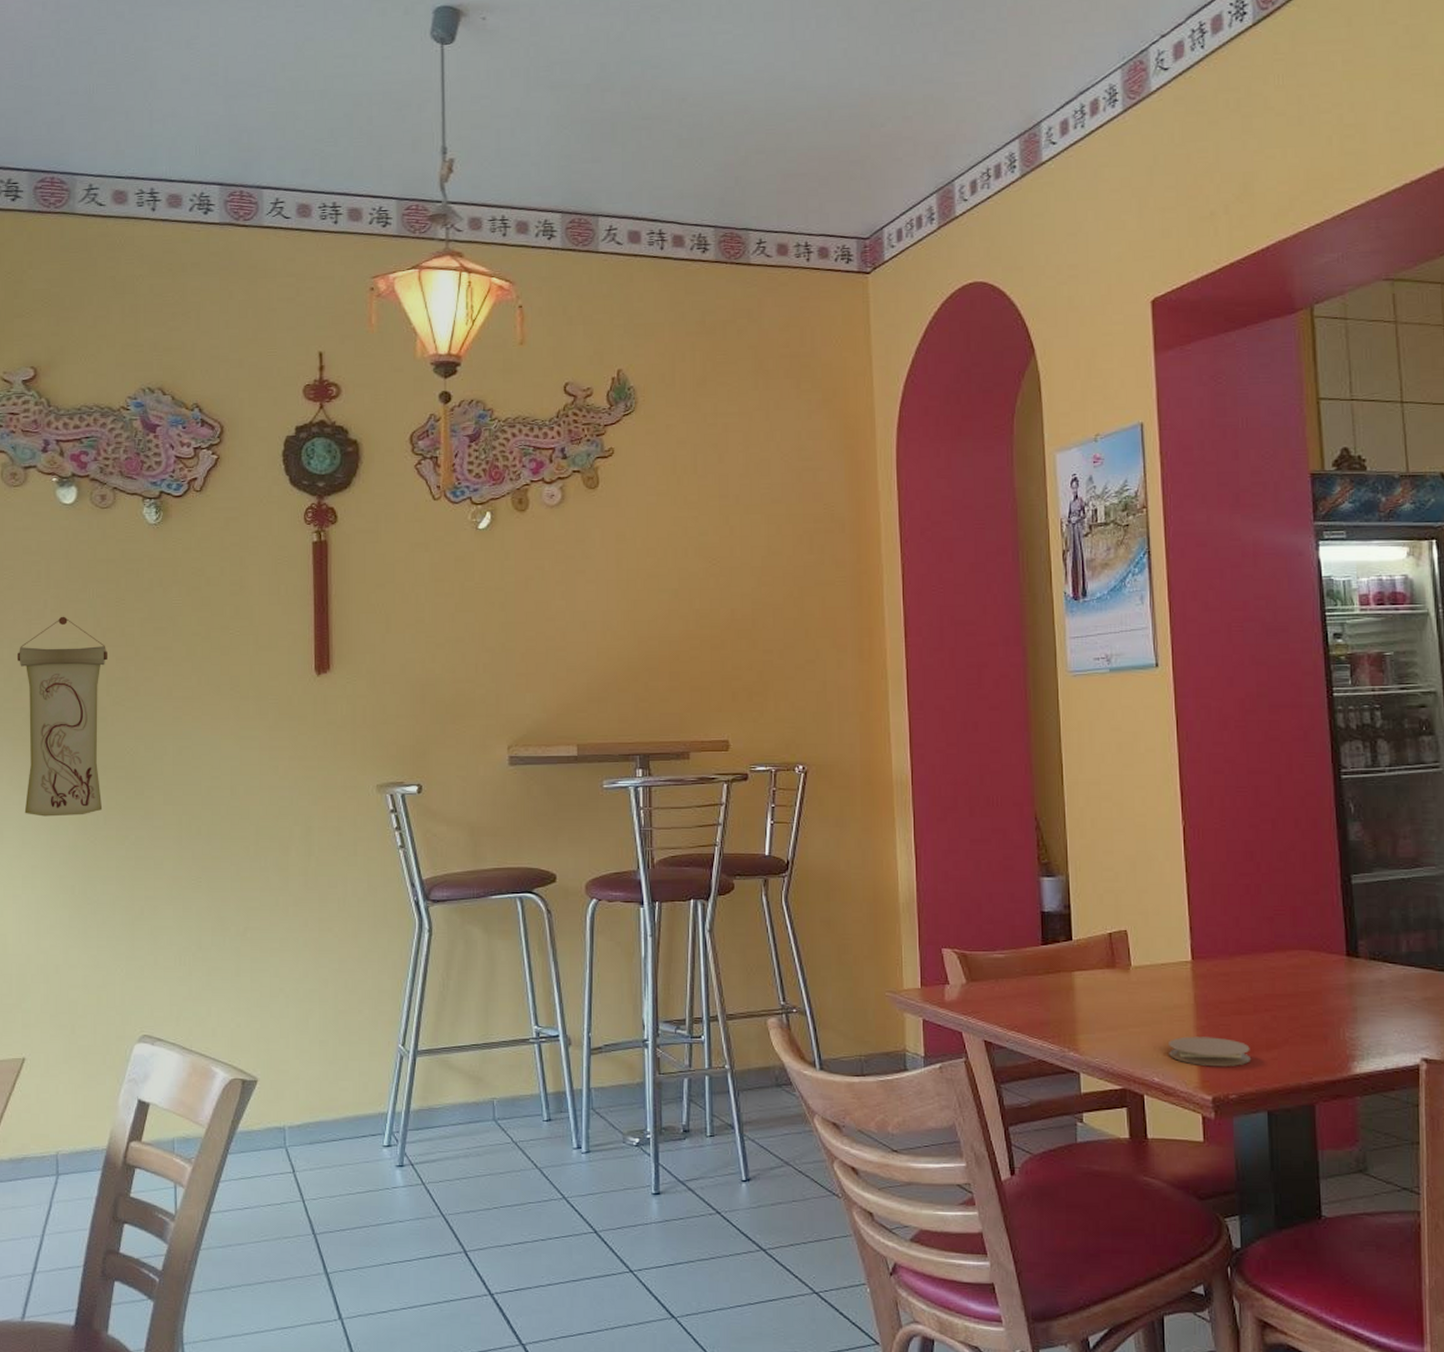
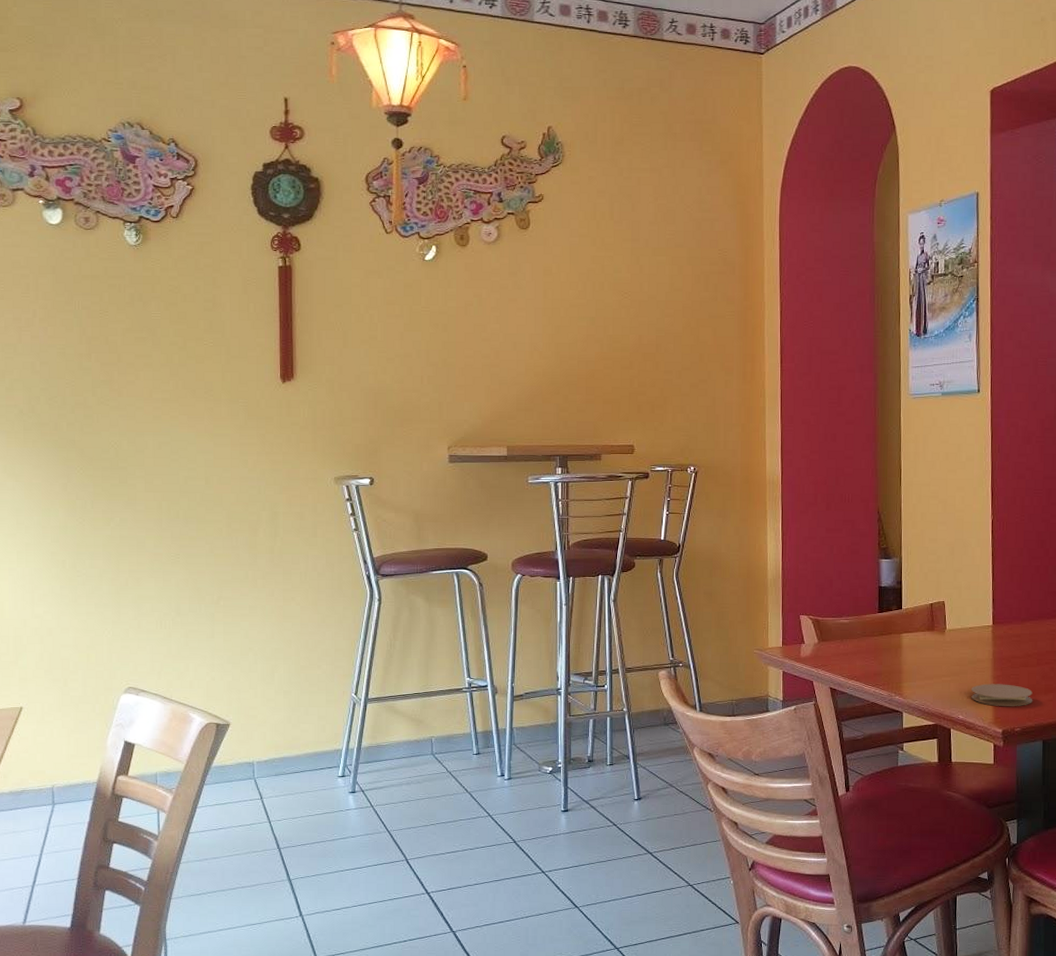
wall scroll: present [16,616,107,817] -> none [8,325,93,501]

